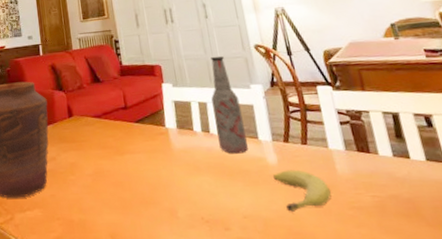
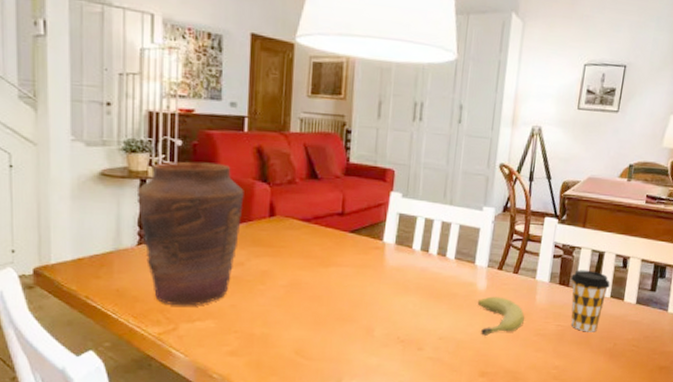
bottle: present [211,56,248,154] -> none [435,169,468,277]
coffee cup: none [368,133,425,202] -> present [571,270,610,332]

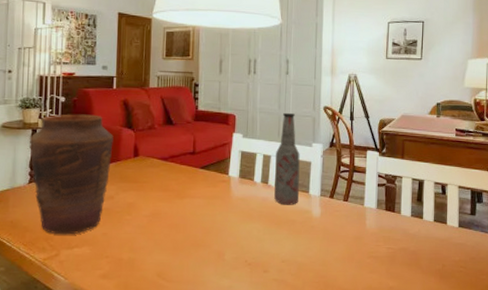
bottle: none [435,169,468,277] -> present [274,112,300,205]
fruit: present [477,296,524,336] -> none [313,222,357,258]
coffee cup: present [571,270,610,332] -> none [396,197,432,254]

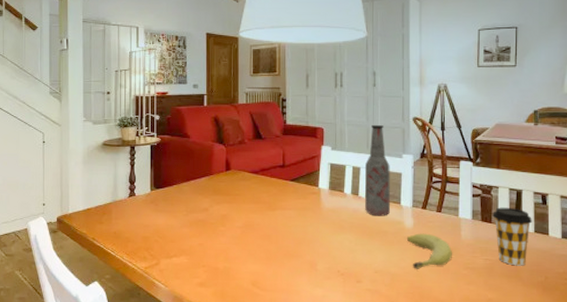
vase: present [30,114,114,235] -> none [129,131,206,245]
fruit: none [313,222,357,258] -> present [406,233,452,269]
coffee cup: none [396,197,432,254] -> present [493,207,532,266]

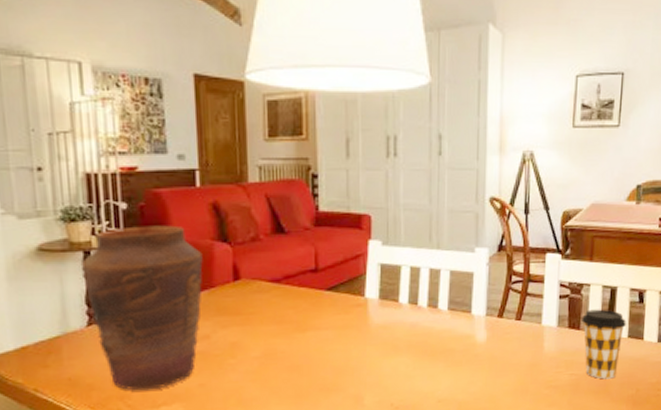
vase: none [129,131,206,245] -> present [82,225,203,391]
bottle: present [365,124,390,216] -> none [426,208,459,331]
fruit: present [406,233,452,269] -> none [477,348,532,394]

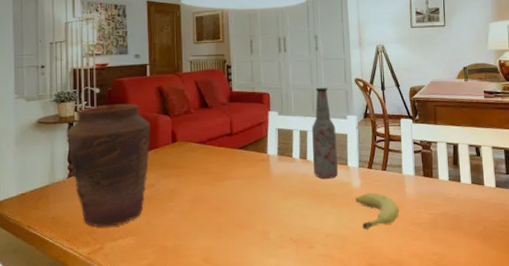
bottle: none [426,208,459,331] -> present [312,87,338,179]
fruit: none [477,348,532,394] -> present [355,192,399,230]
coffee cup: present [582,309,626,379] -> none [433,161,469,218]

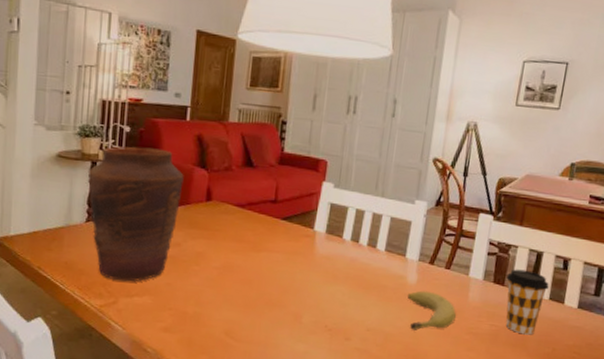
bottle: present [312,87,338,179] -> none [364,162,400,269]
coffee cup: none [433,161,469,218] -> present [505,269,549,335]

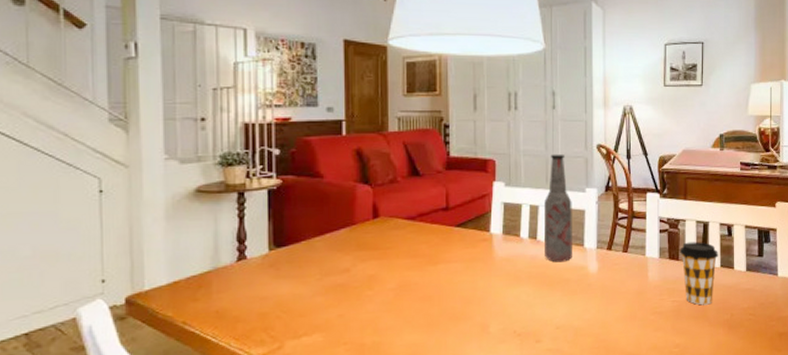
vase: present [88,146,184,282] -> none [236,169,346,323]
bottle: none [364,162,400,269] -> present [544,154,572,263]
fruit: present [407,290,456,331] -> none [590,277,639,320]

